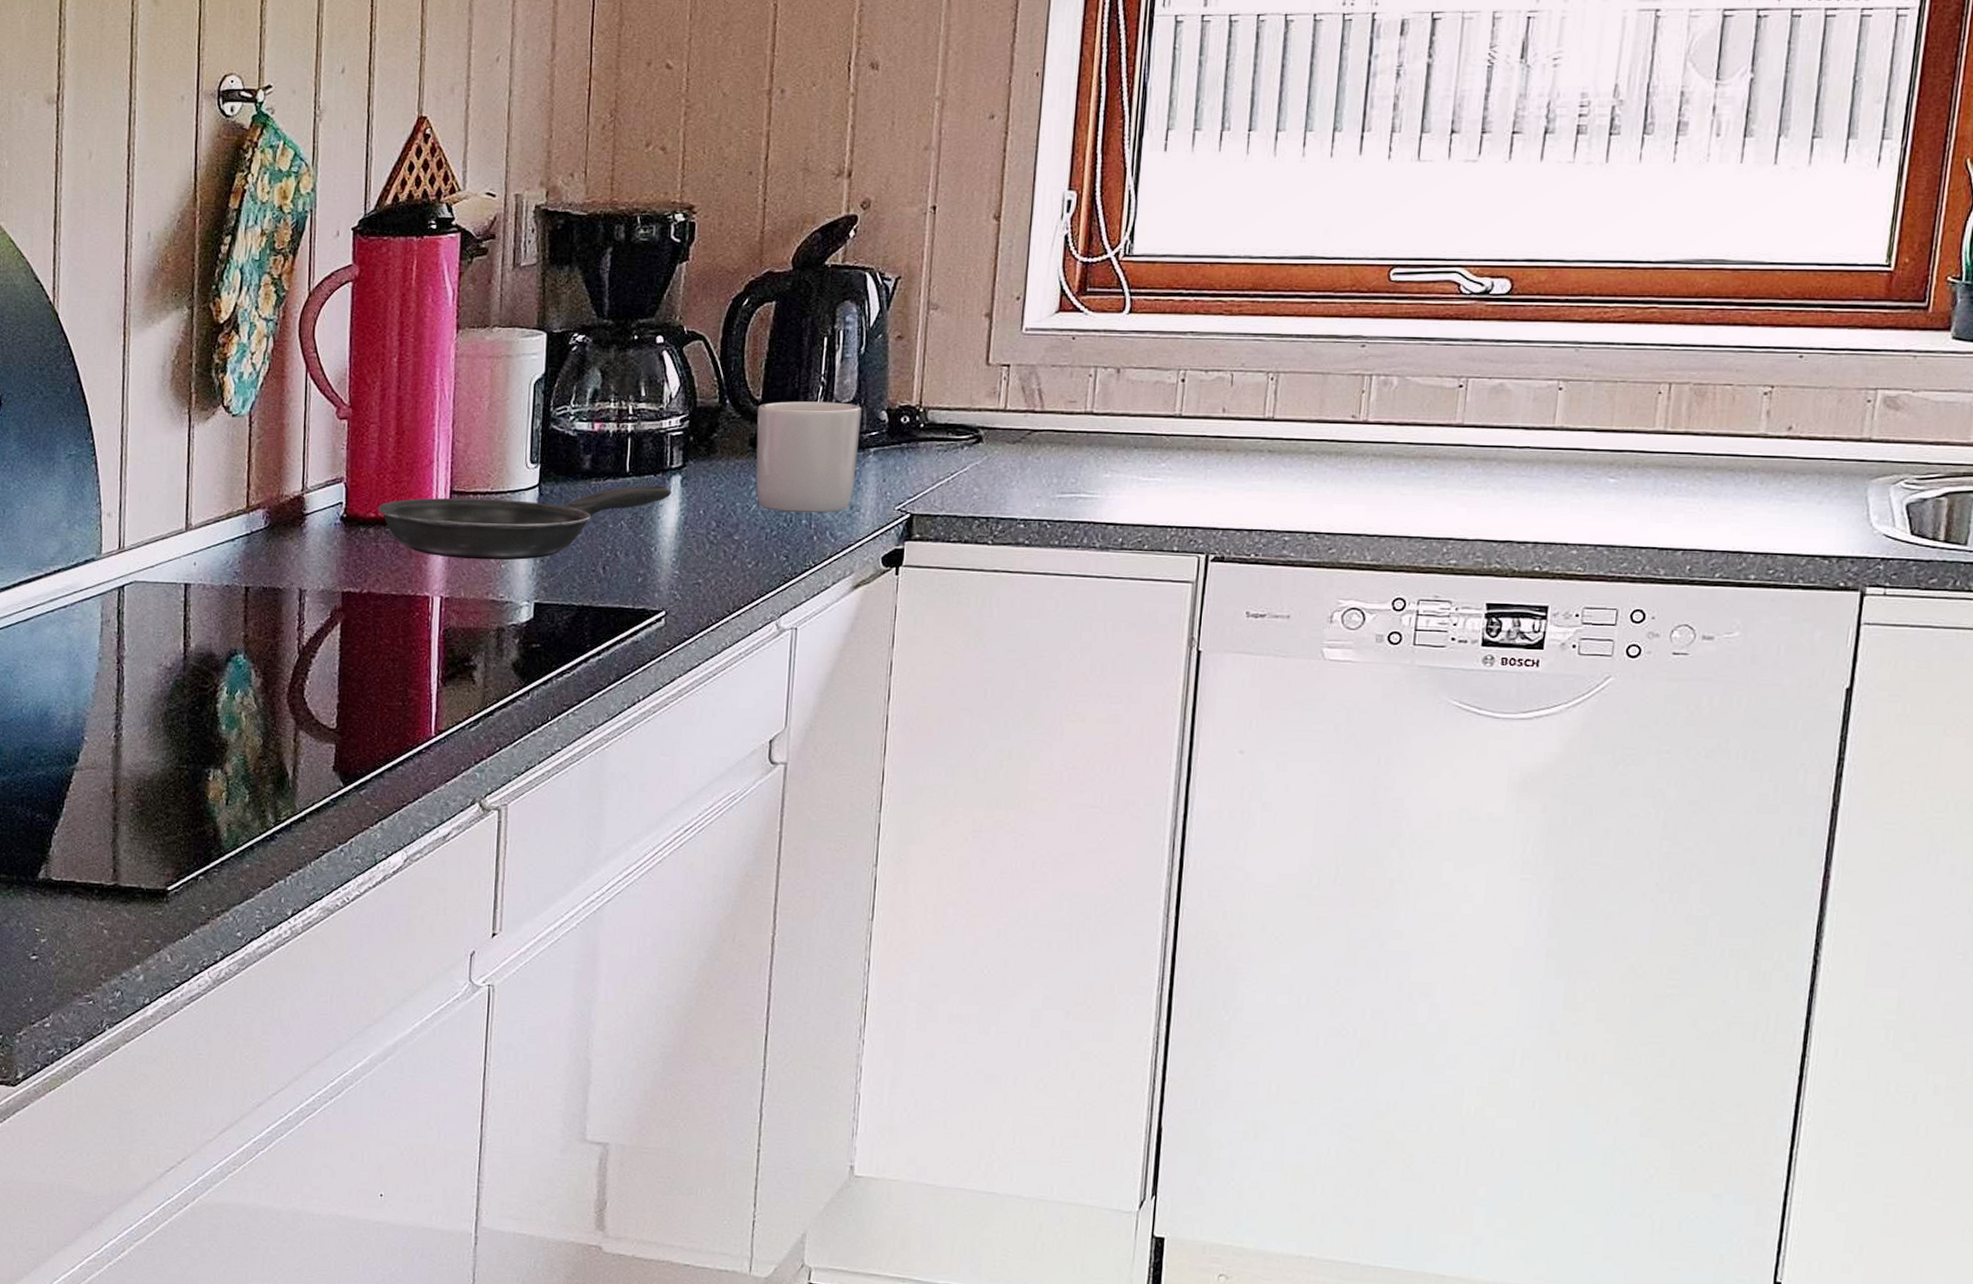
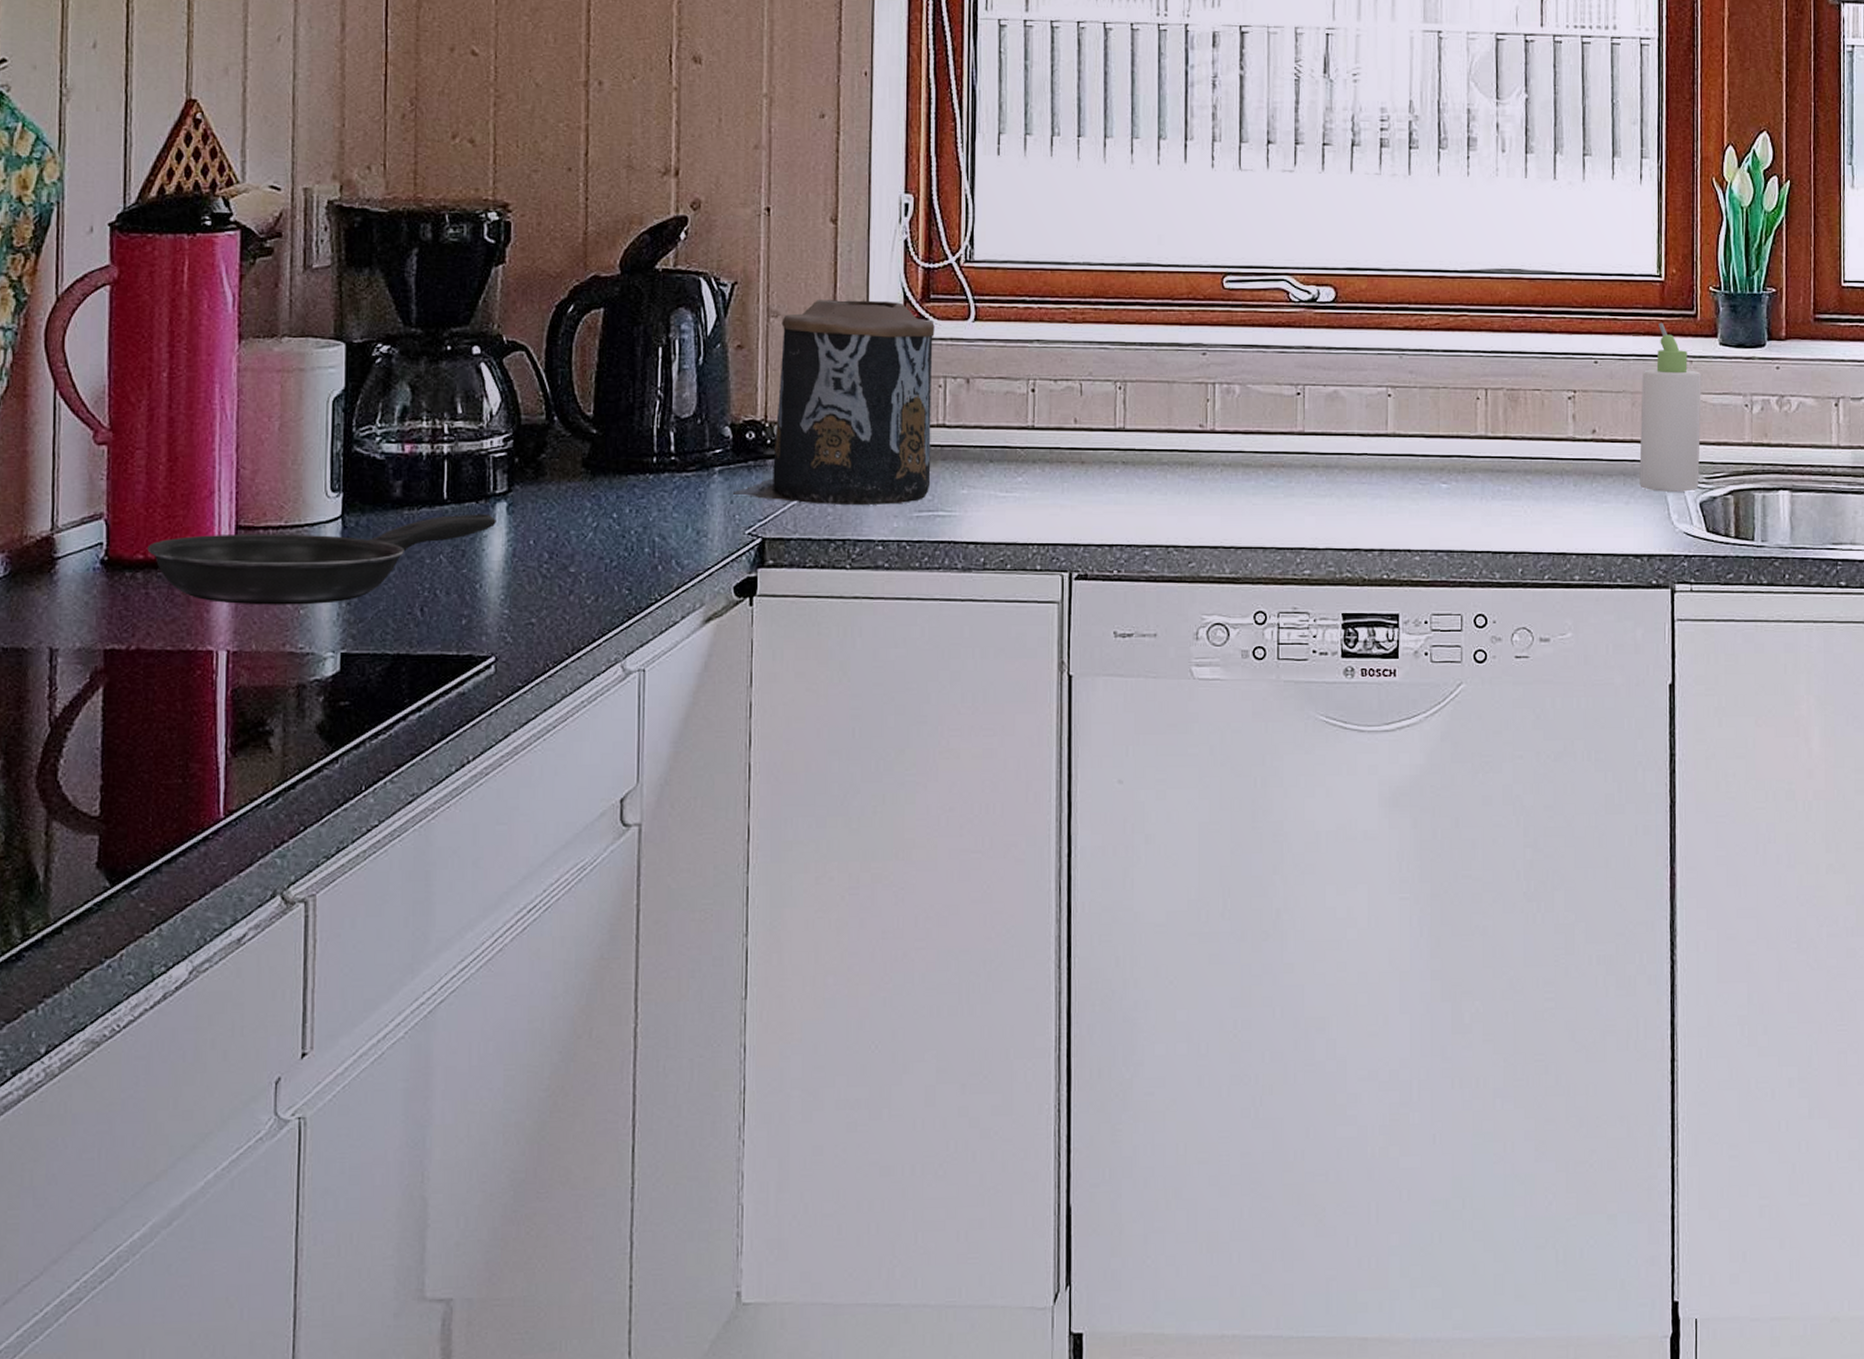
mug: present [755,401,862,514] -> none [589,417,703,541]
canister: none [885,292,1089,486] -> present [732,298,935,505]
bottle: none [1837,315,1926,493] -> present [1639,322,1701,492]

